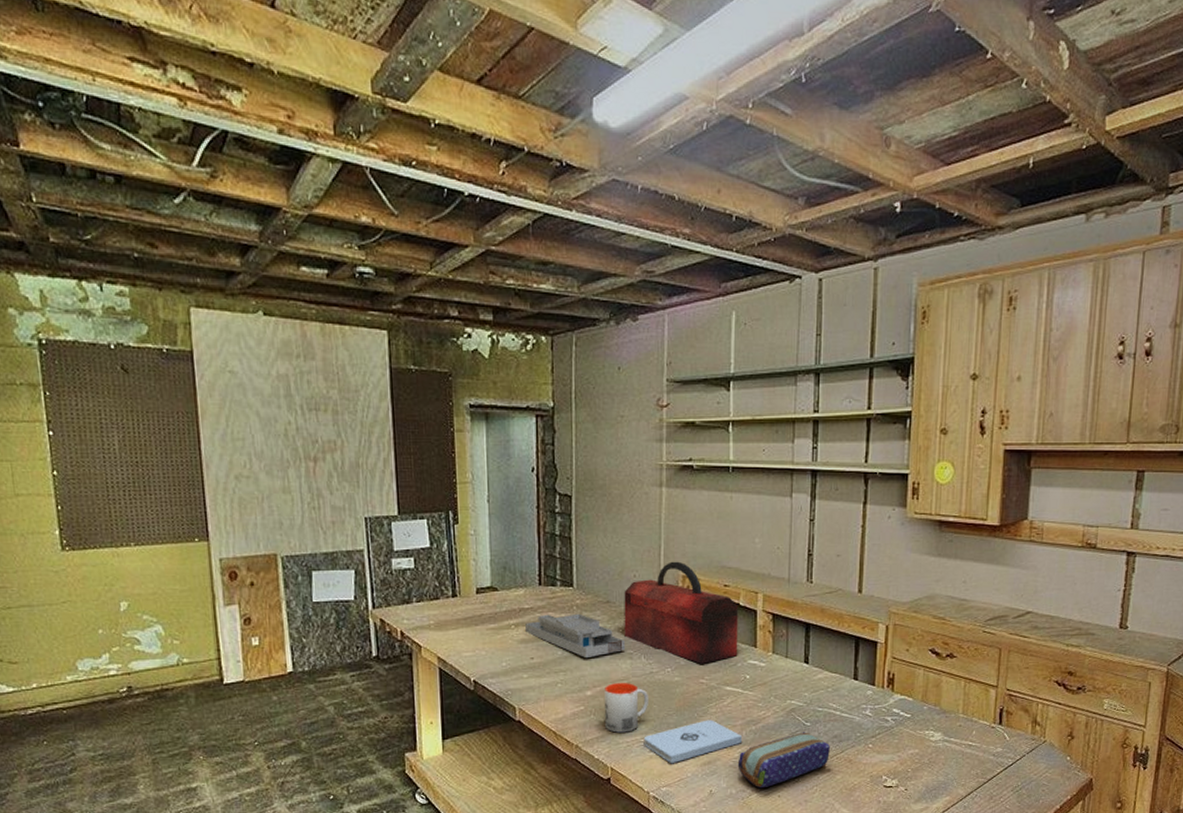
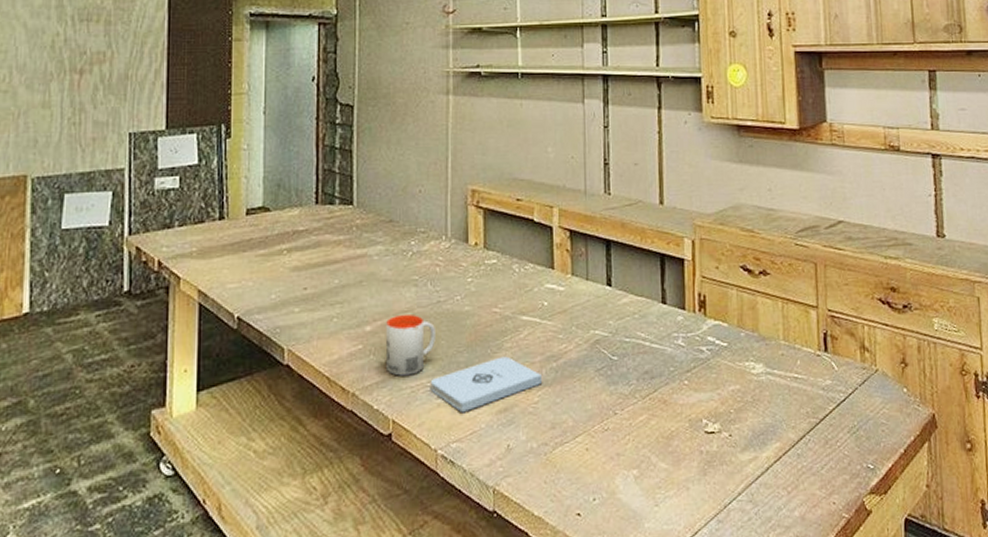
desk organizer: present [525,613,626,659] -> none [299,235,410,288]
toolbox: present [624,561,739,664] -> none [408,174,534,290]
pencil case: present [737,732,830,789] -> none [538,368,641,441]

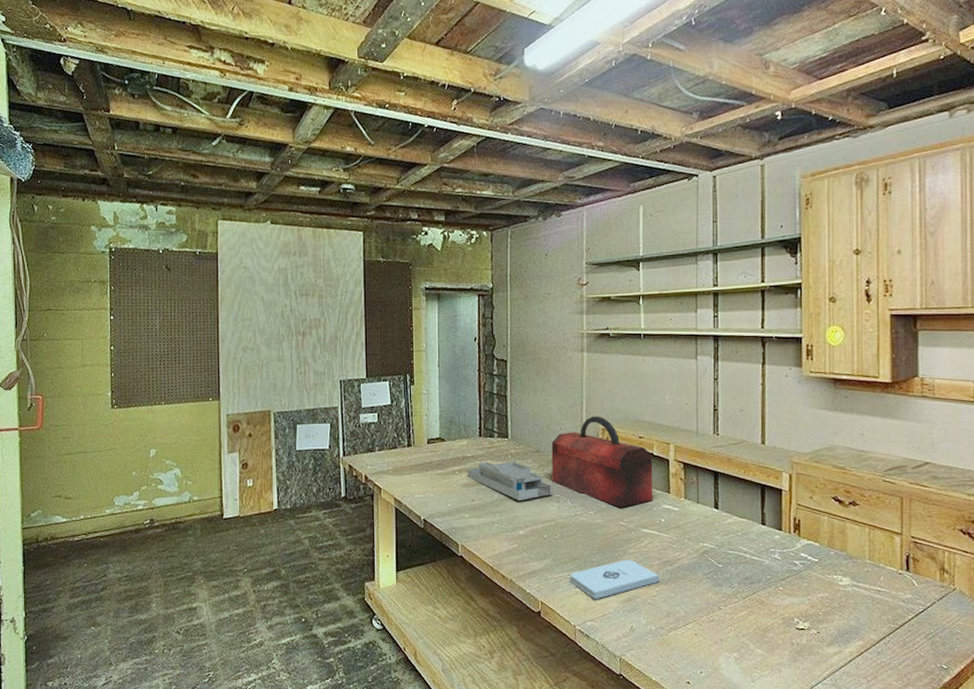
desk organizer: none [299,235,410,288] -> present [468,461,554,502]
mug: present [385,314,436,376] -> none [535,523,574,569]
toolbox: none [408,174,534,290] -> present [551,416,653,508]

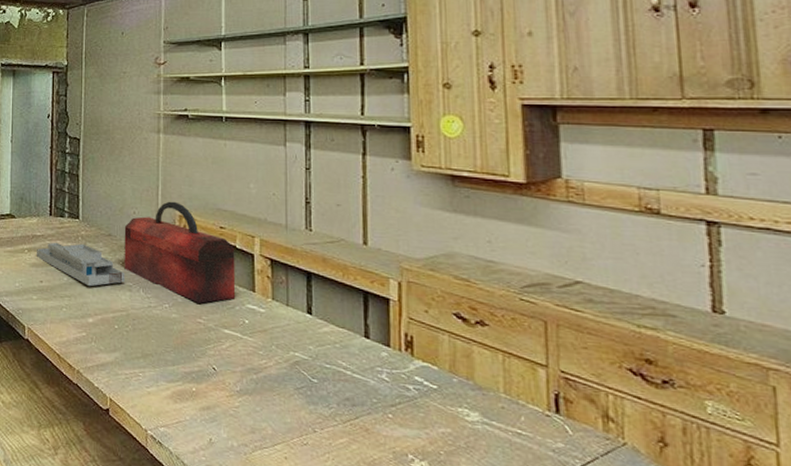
notepad: present [570,559,660,600] -> none [141,361,243,404]

